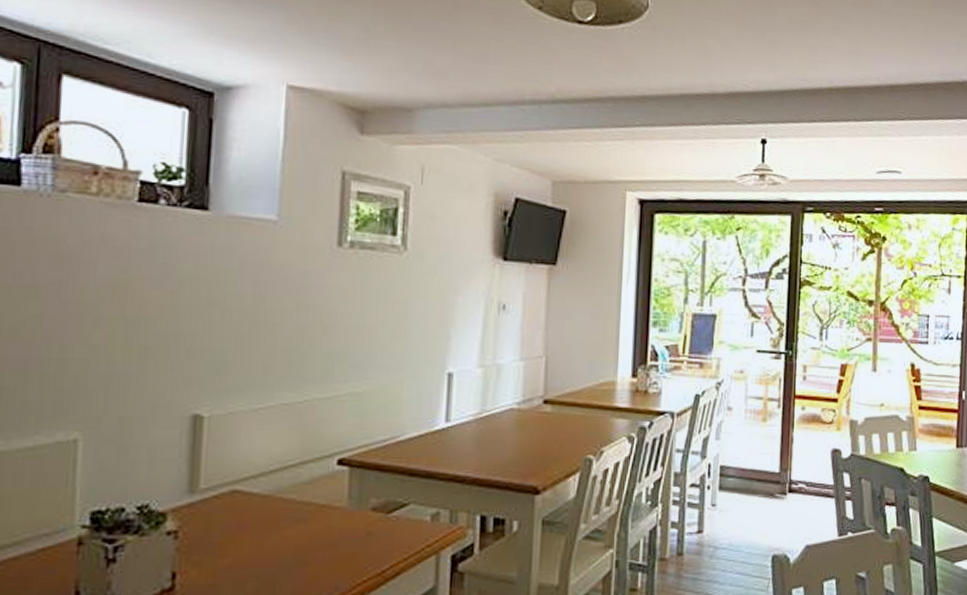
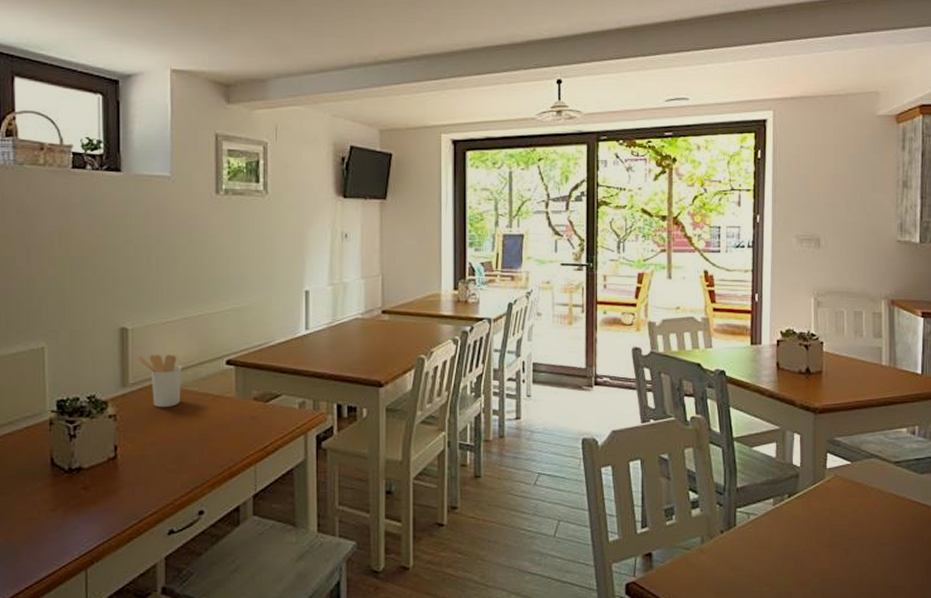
utensil holder: none [213,451,277,522] -> present [137,354,182,408]

